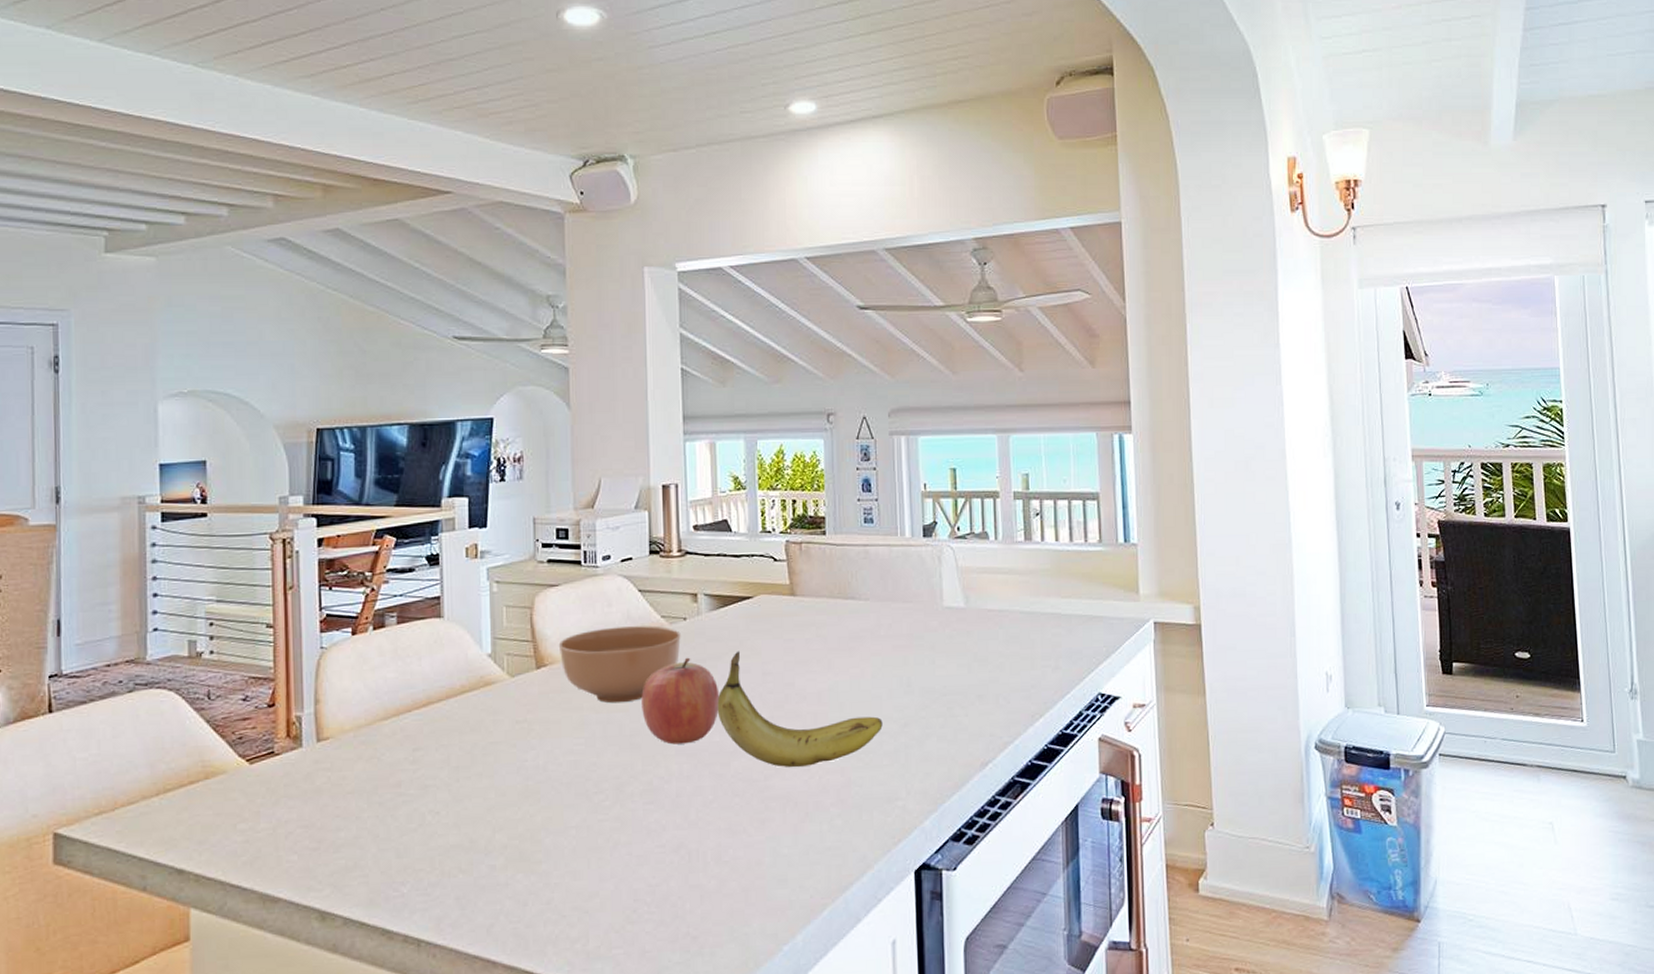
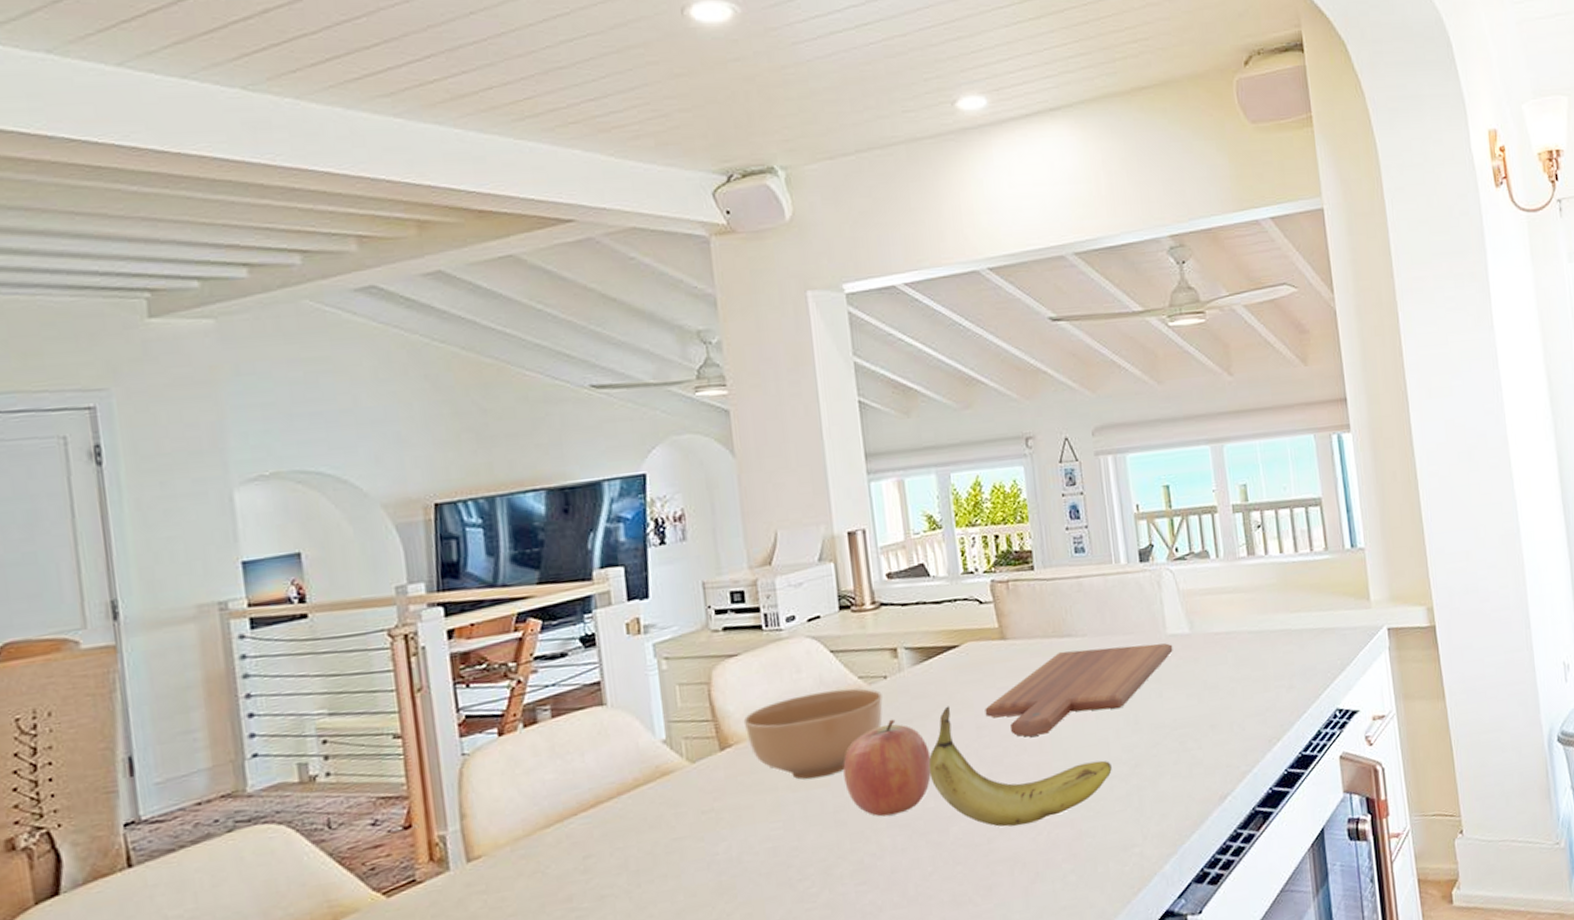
cutting board: none [771,612,948,687] -> present [985,643,1173,737]

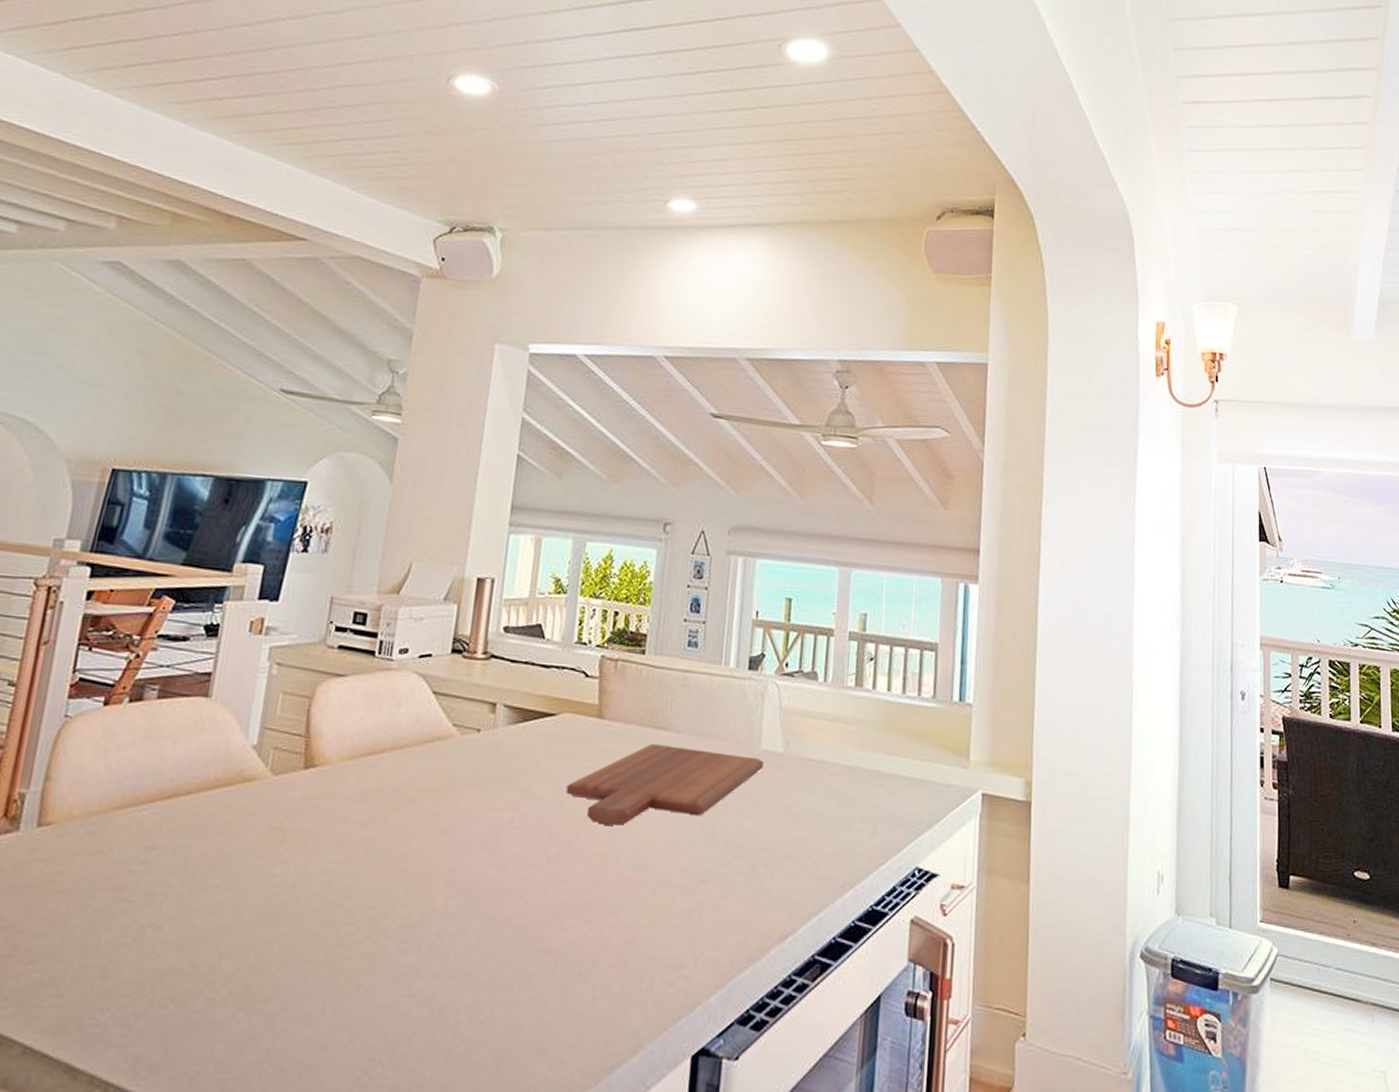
bowl: present [743,688,883,780] -> none [333,730,472,820]
fruit: present [843,719,931,817] -> none [414,774,504,876]
fruit: present [928,706,1112,827] -> none [497,774,679,917]

